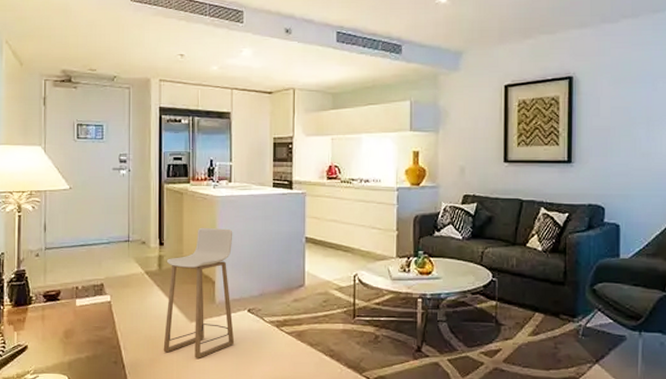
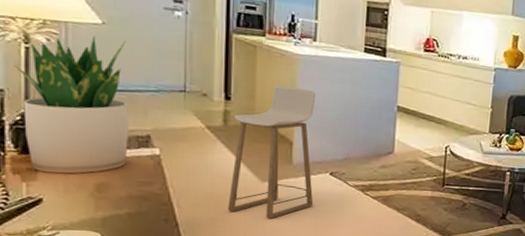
planter: none [11,200,88,323] -> present [14,36,129,174]

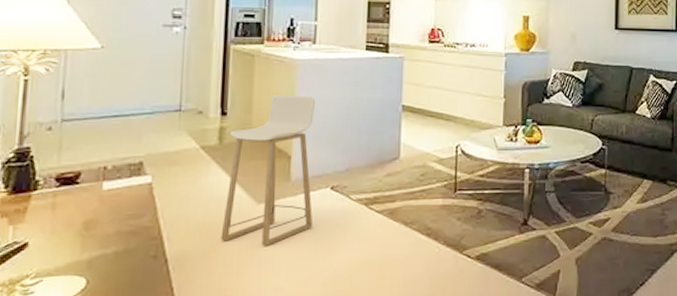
planter: present [14,36,129,174] -> none [12,61,124,213]

